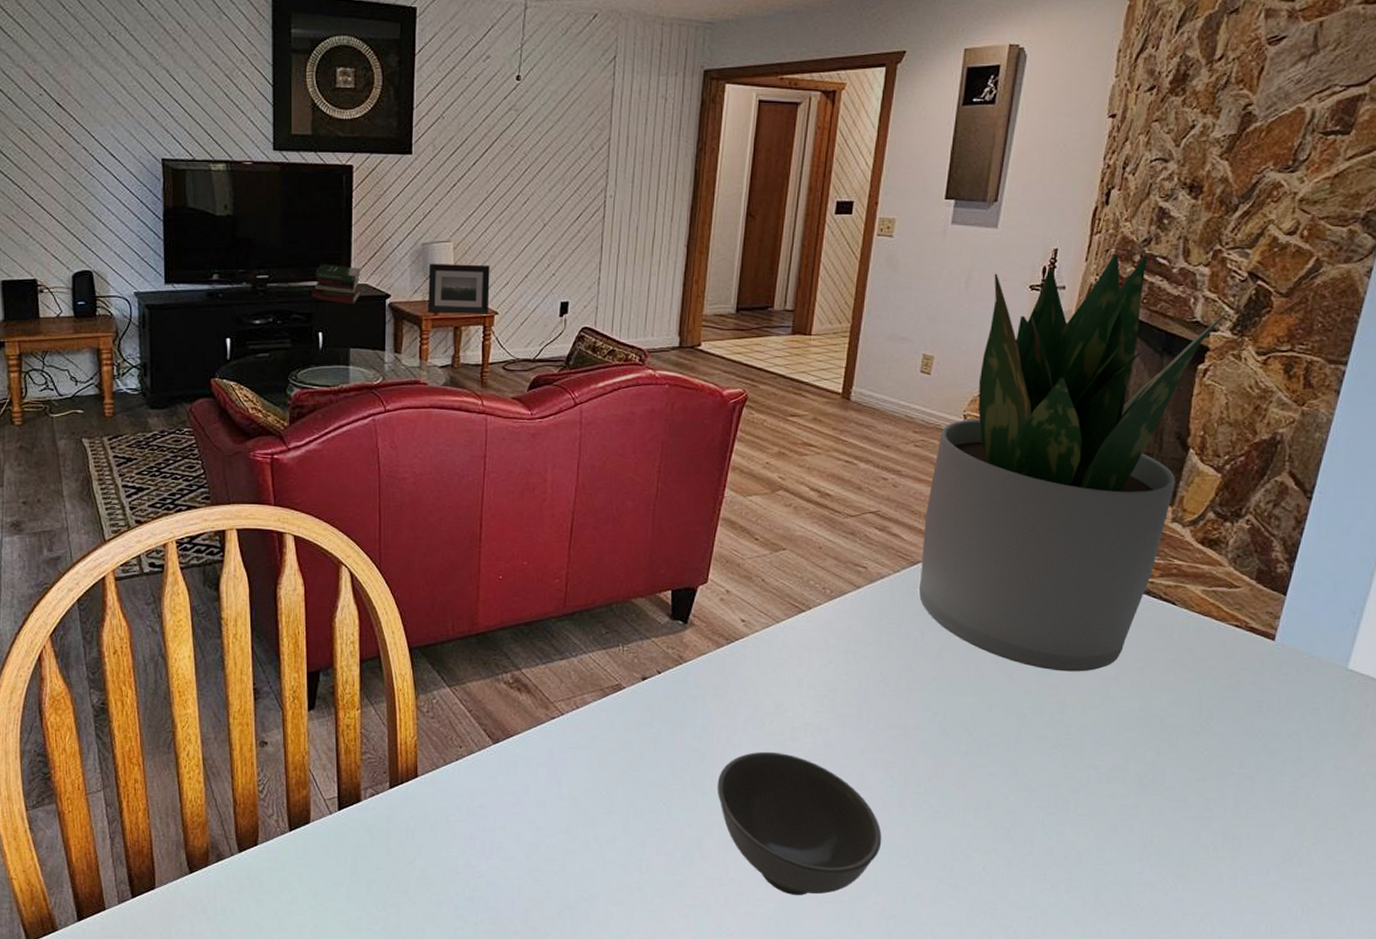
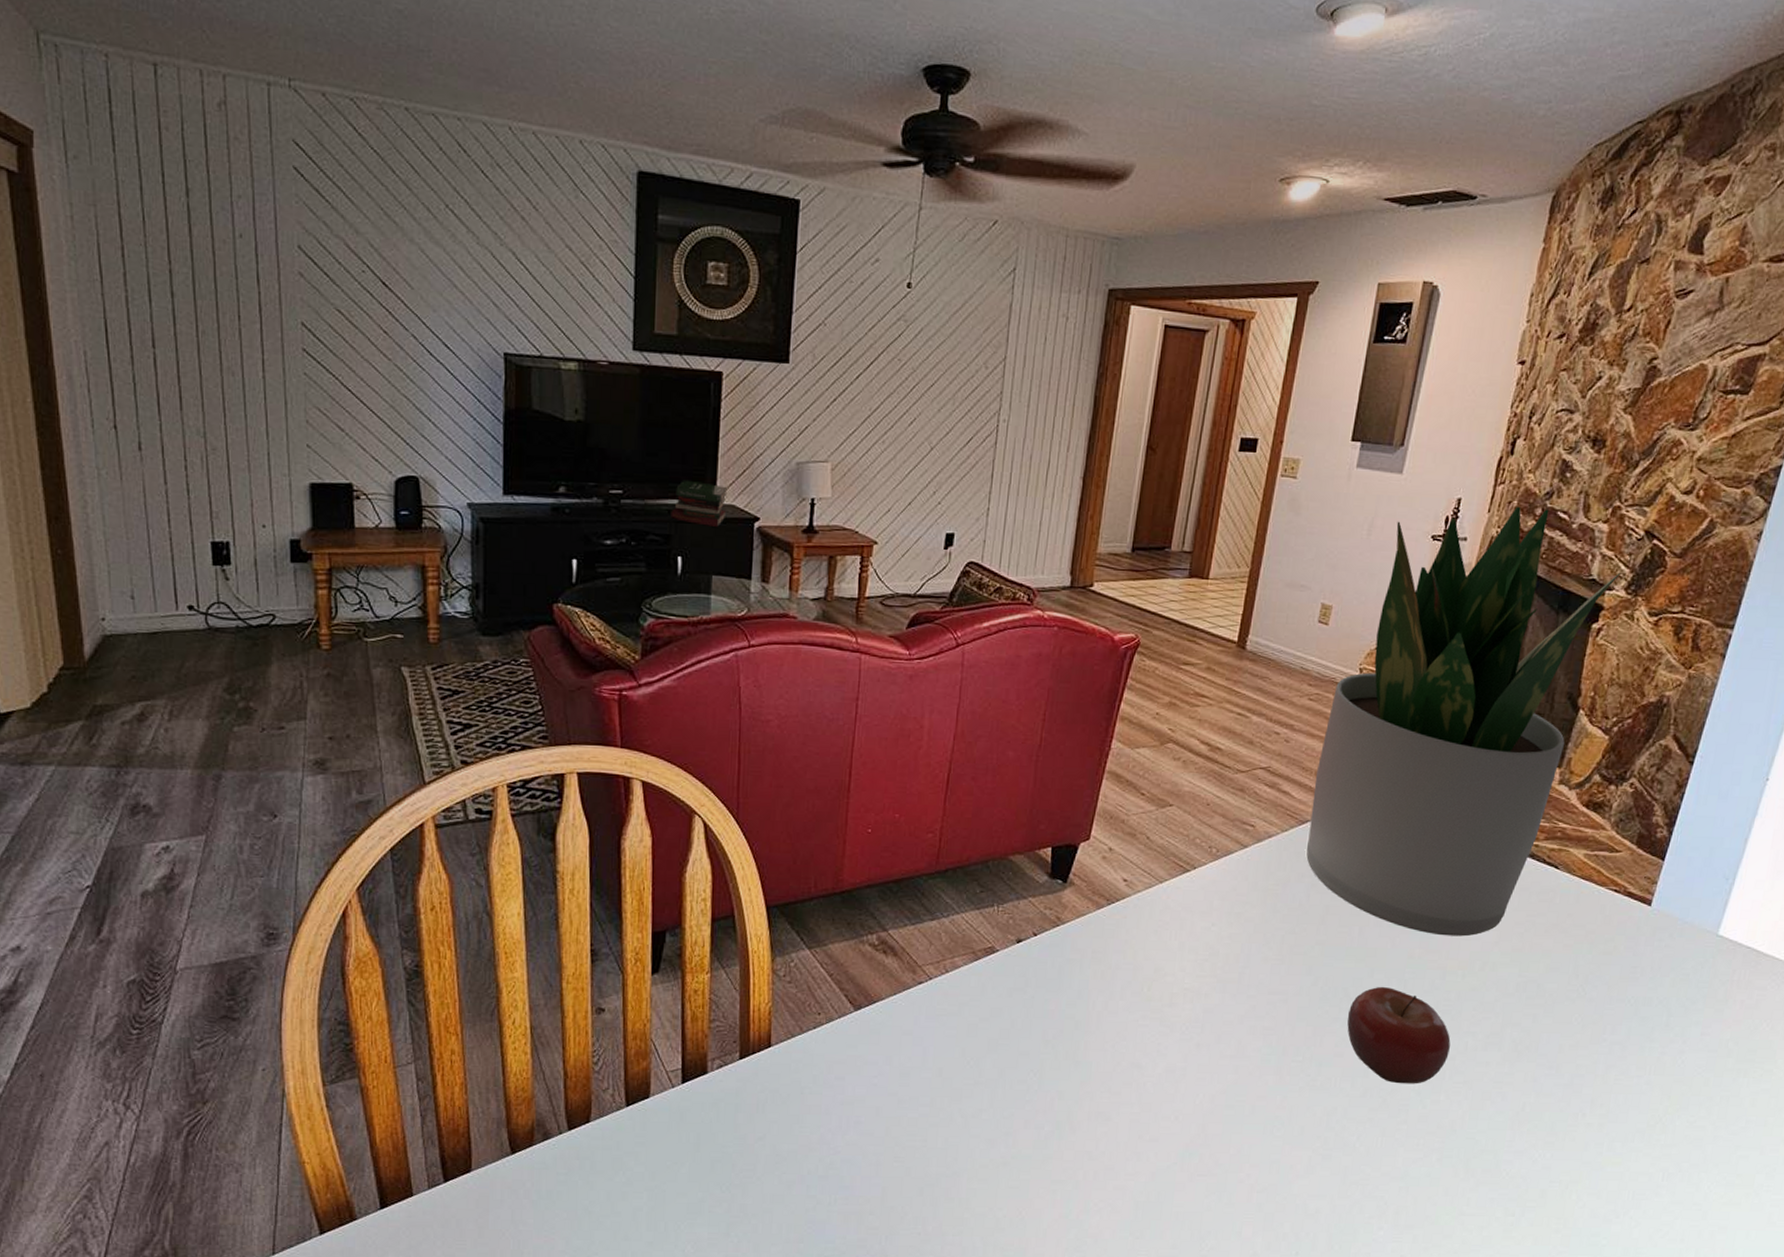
picture frame: present [428,263,490,314] -> none [800,485,871,544]
bowl: present [717,751,882,895] -> none [1090,1018,1258,1168]
fruit: none [967,720,1073,816] -> present [1347,986,1451,1084]

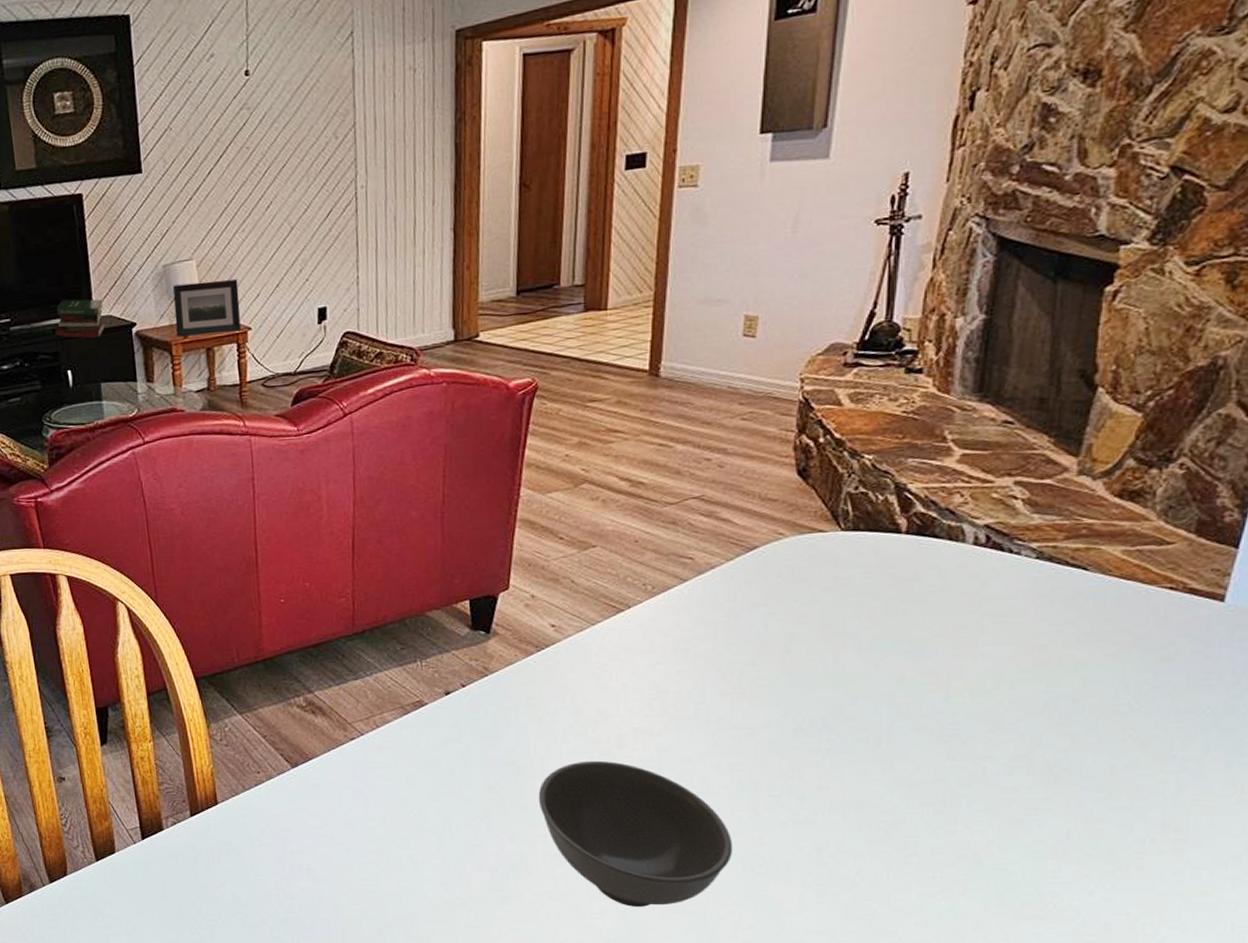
picture frame: none [800,485,871,544] -> present [173,279,242,337]
bowl: none [1090,1018,1258,1168] -> present [538,760,733,907]
planter: present [1306,506,1621,937] -> none [757,164,1140,655]
fruit: present [1347,986,1451,1084] -> none [830,713,964,815]

